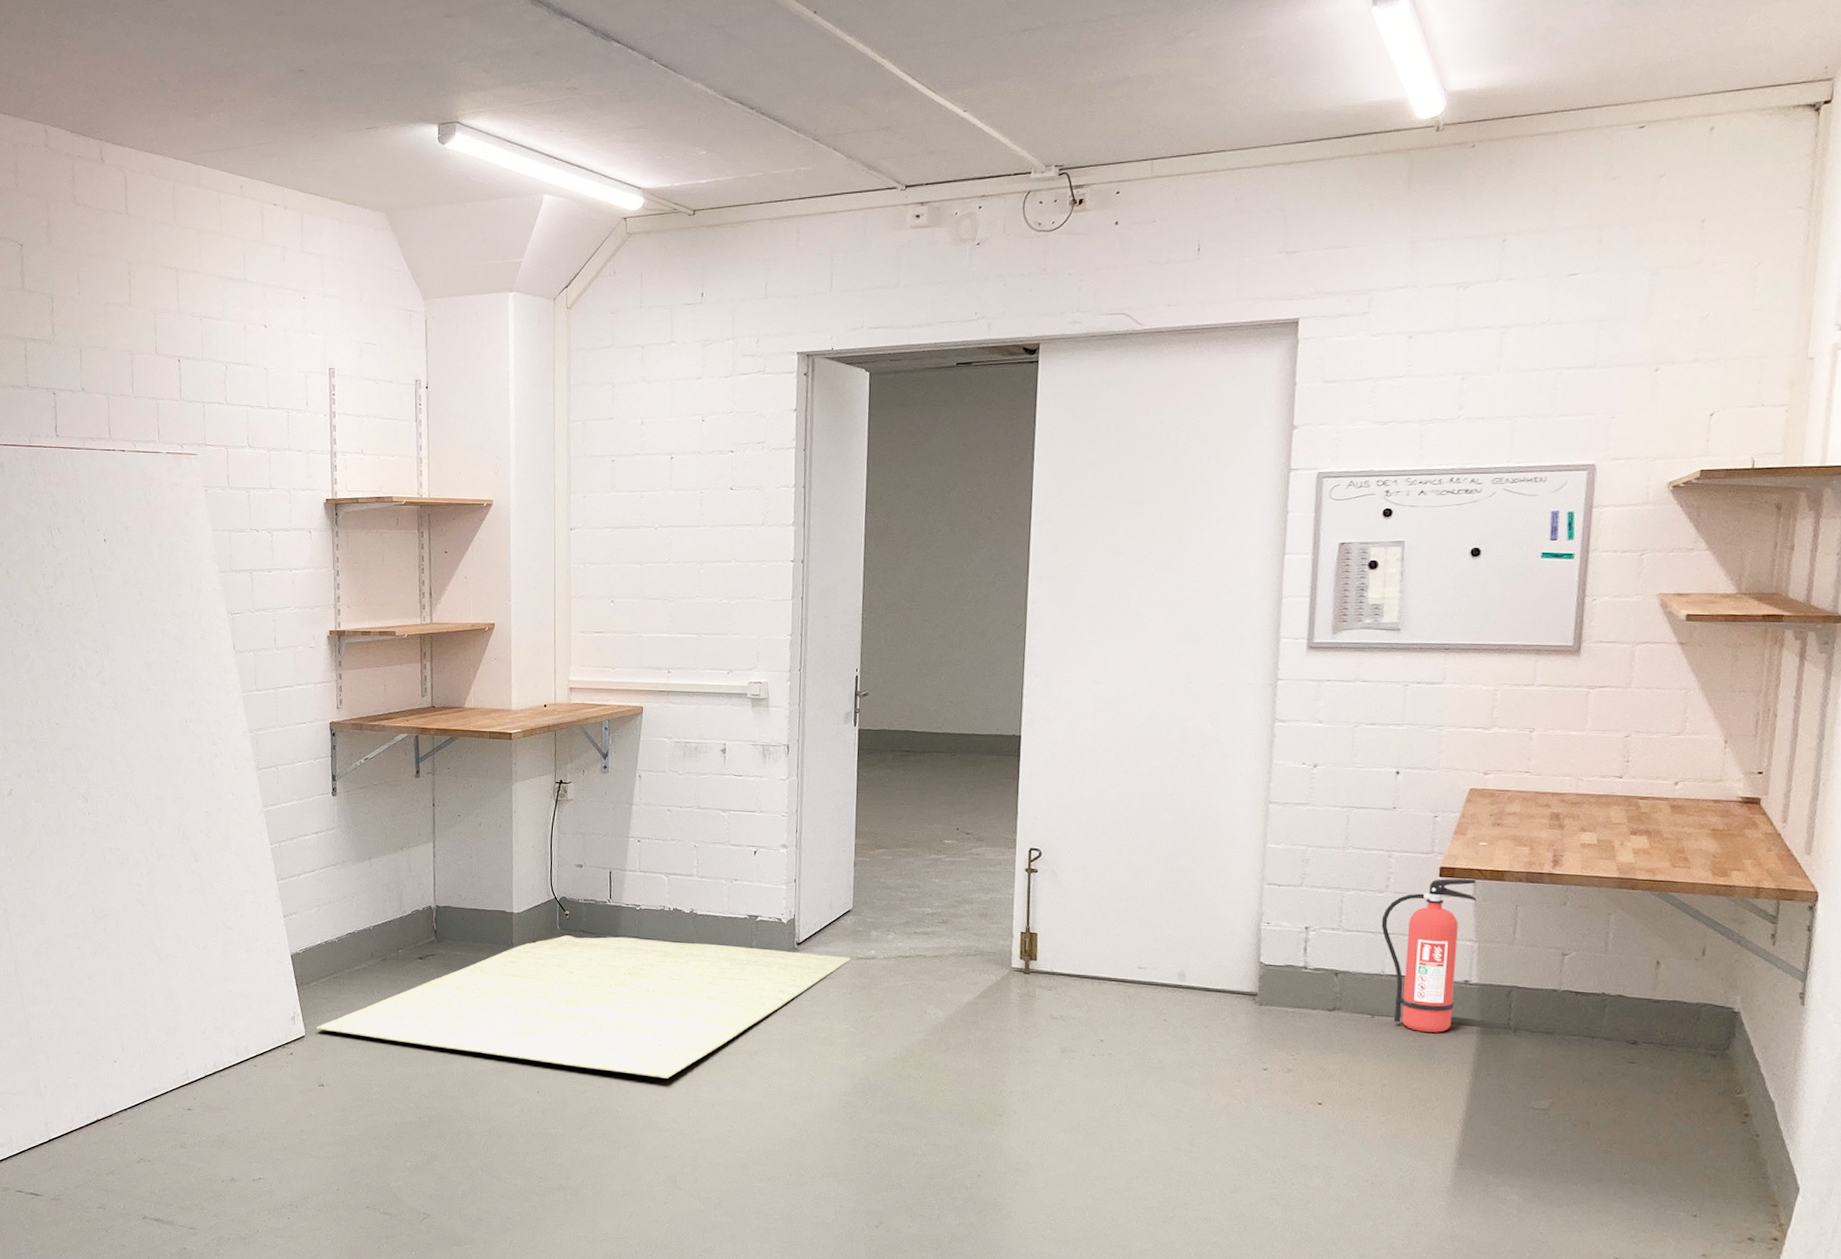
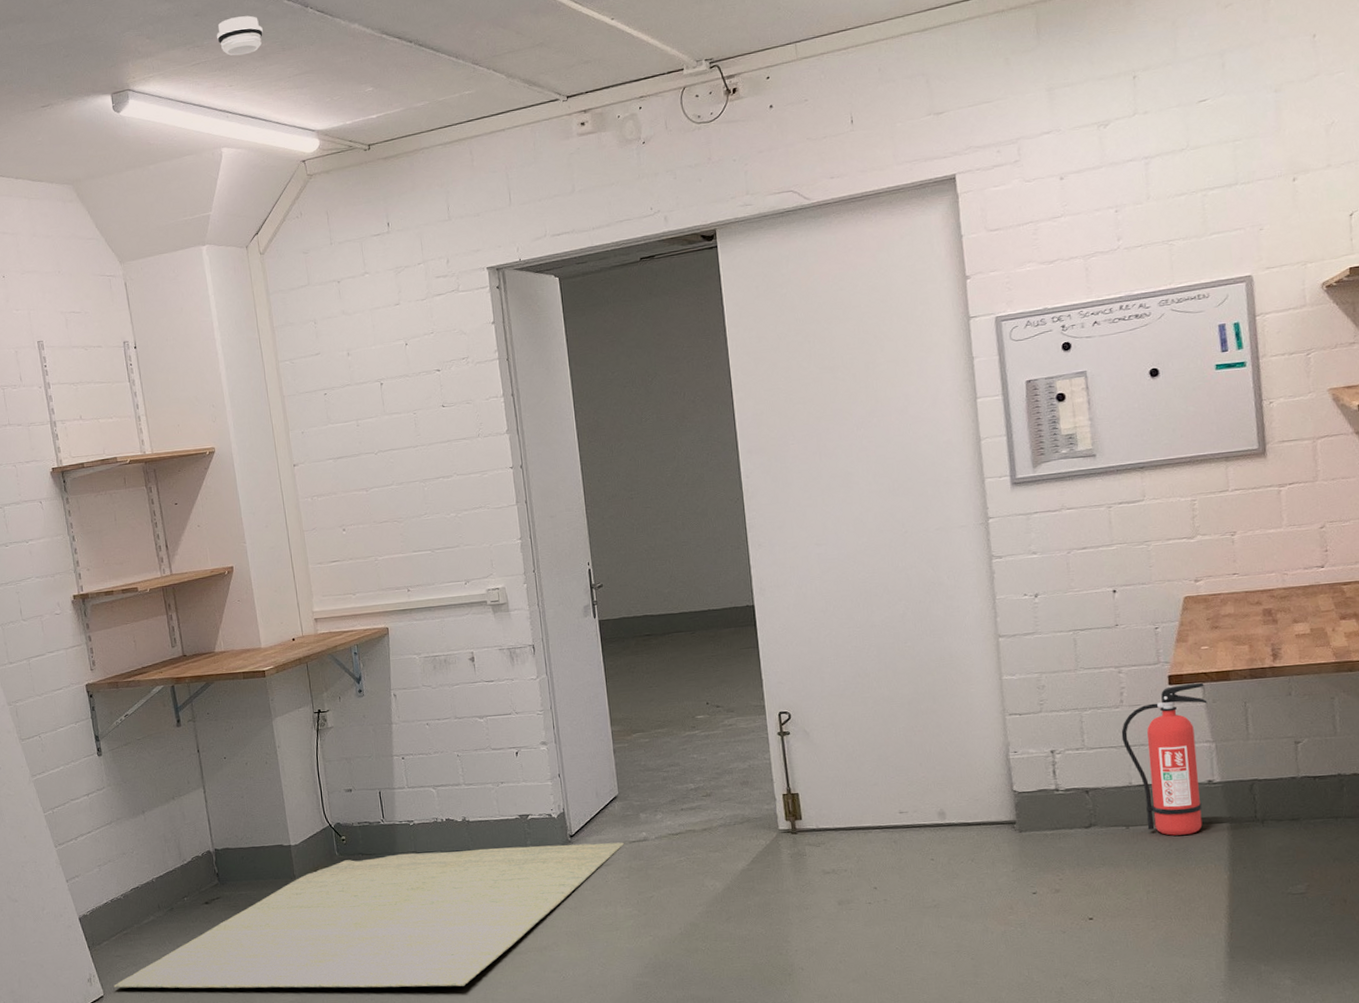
smoke detector: none [553,61,602,101] -> present [216,15,263,56]

